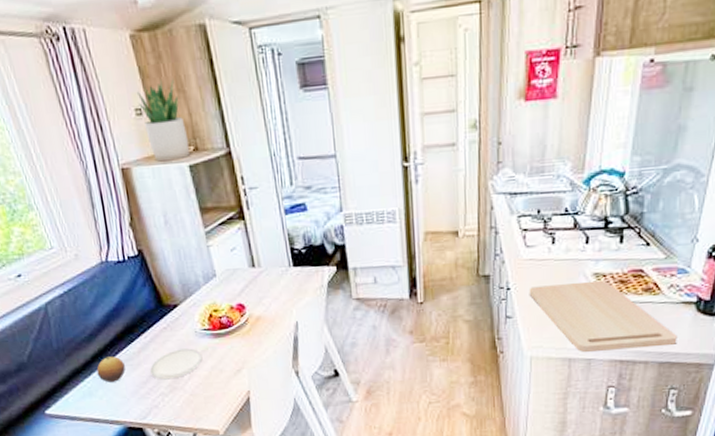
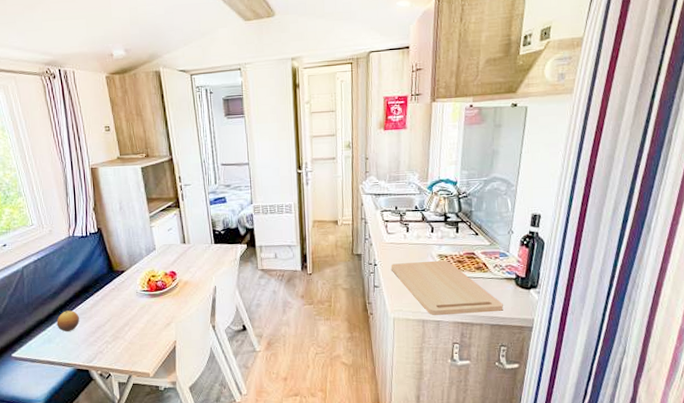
planter: present [137,79,191,162] -> none [108,107,143,164]
plate: present [150,348,203,380] -> none [99,305,141,331]

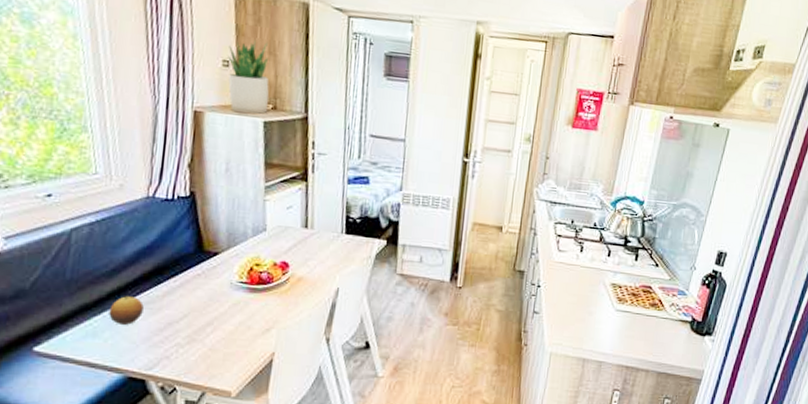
planter: none [108,107,143,164] -> present [227,41,269,115]
cutting board: present [391,260,503,316] -> none [556,287,674,358]

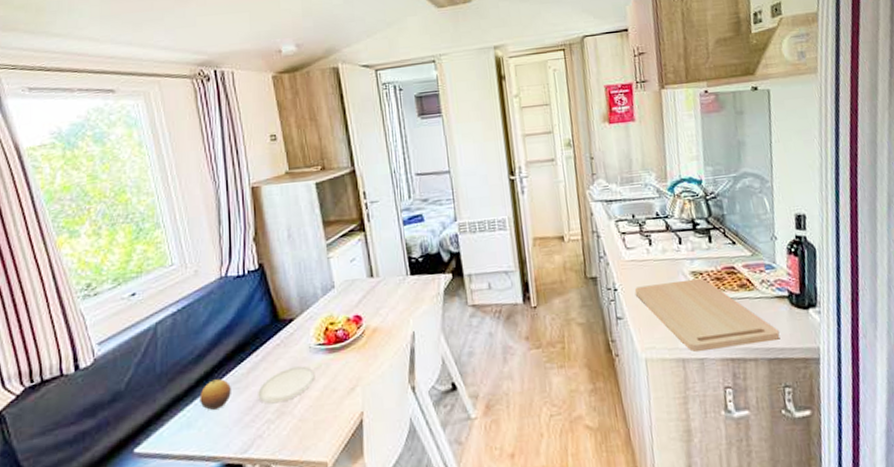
plate: none [170,299,233,330] -> present [258,366,315,404]
planter: present [227,41,269,115] -> none [274,110,318,181]
cutting board: none [556,287,674,358] -> present [634,278,780,353]

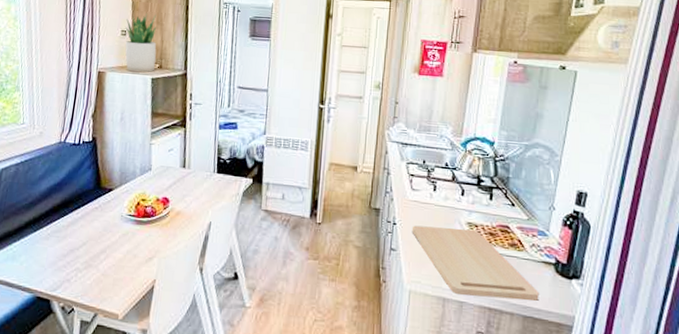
fruit: present [200,379,231,410] -> none [25,225,52,250]
plate: present [258,366,315,404] -> none [72,229,122,257]
planter: none [274,110,318,181] -> present [125,14,157,73]

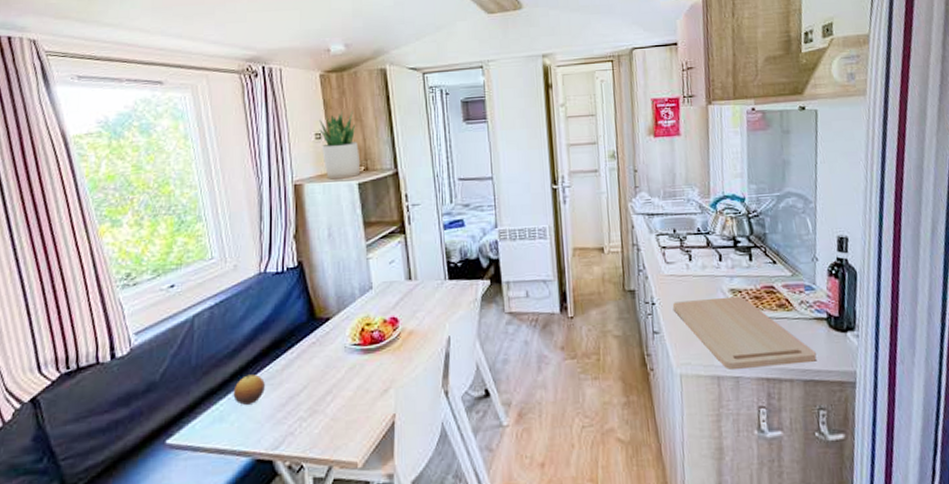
fruit: none [25,225,52,250] -> present [233,374,265,405]

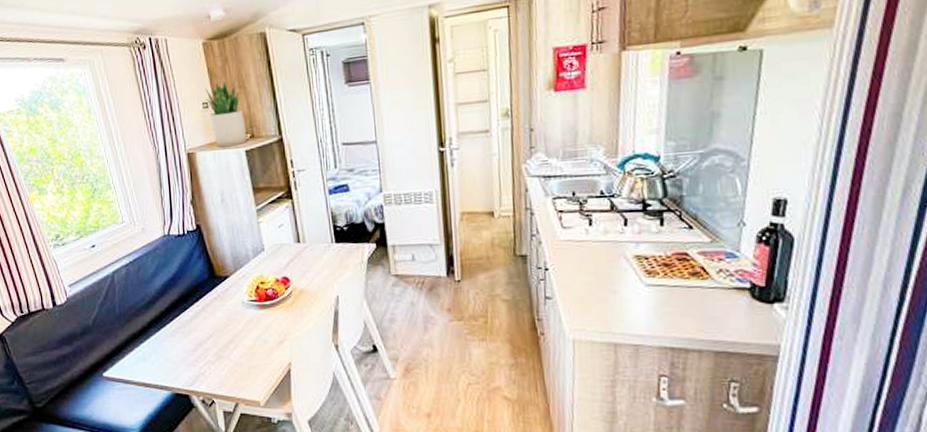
fruit: present [233,374,265,405] -> none [152,323,177,348]
cutting board: present [672,296,817,371] -> none [567,263,733,338]

